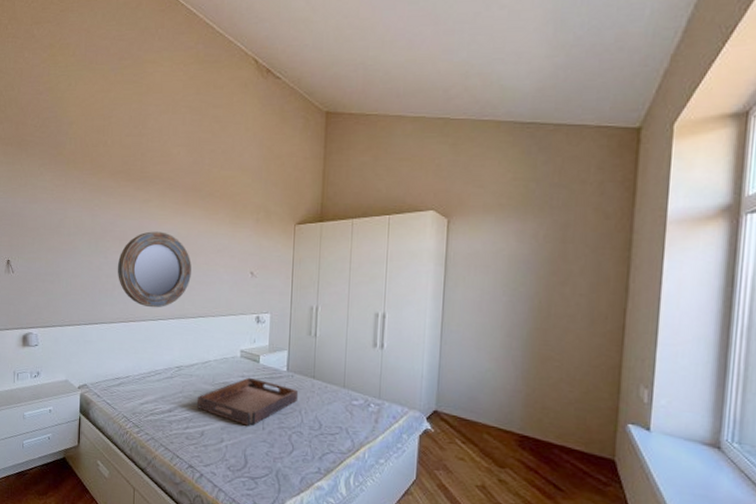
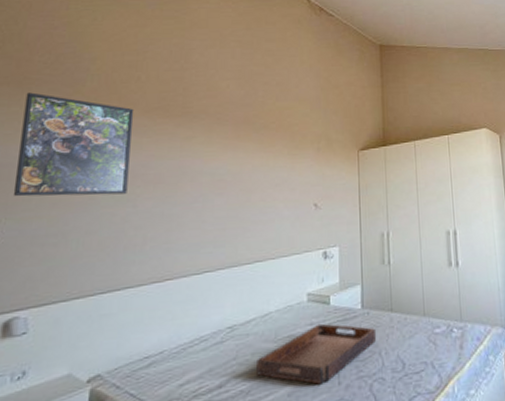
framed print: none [21,153,103,246] -> present [13,92,134,197]
home mirror: present [117,231,191,308] -> none [149,170,245,260]

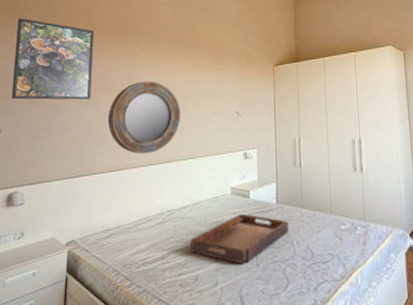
home mirror: none [149,170,245,260] -> present [107,81,180,154]

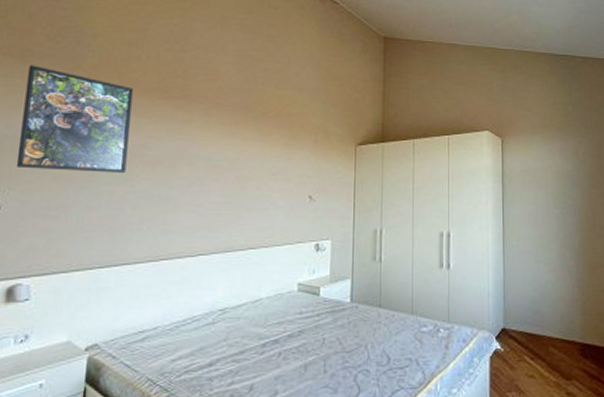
home mirror: present [107,81,180,154] -> none [147,154,241,242]
serving tray: present [191,213,290,264] -> none [245,313,364,371]

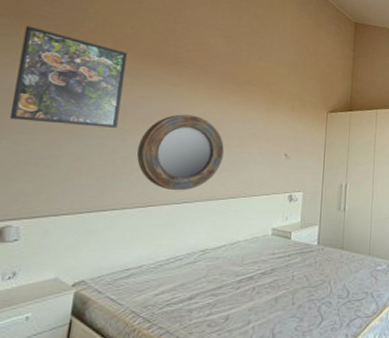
home mirror: none [147,154,241,242] -> present [136,114,224,191]

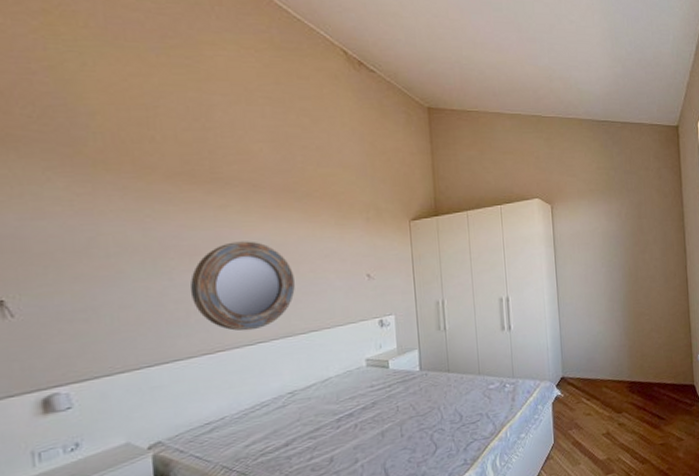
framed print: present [9,26,128,128] -> none [13,152,160,271]

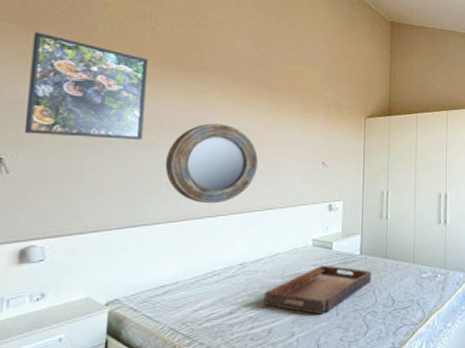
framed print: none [13,152,160,271] -> present [24,32,149,140]
serving tray: none [321,385,436,438] -> present [264,265,372,315]

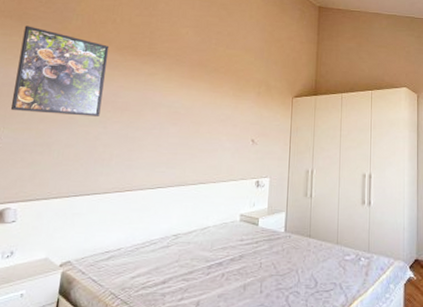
home mirror: present [165,123,258,204] -> none [116,102,195,176]
serving tray: present [264,265,372,315] -> none [194,240,296,291]

